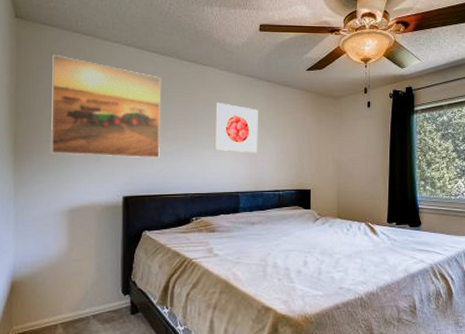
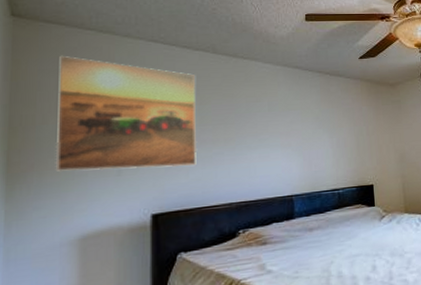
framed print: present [214,103,258,153] -> none [260,98,312,151]

